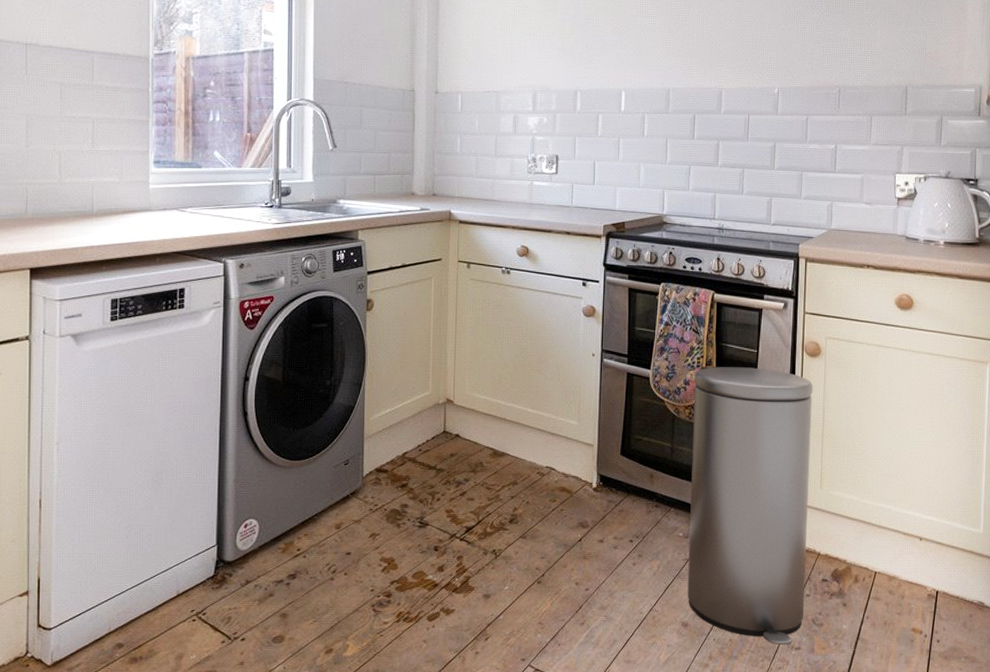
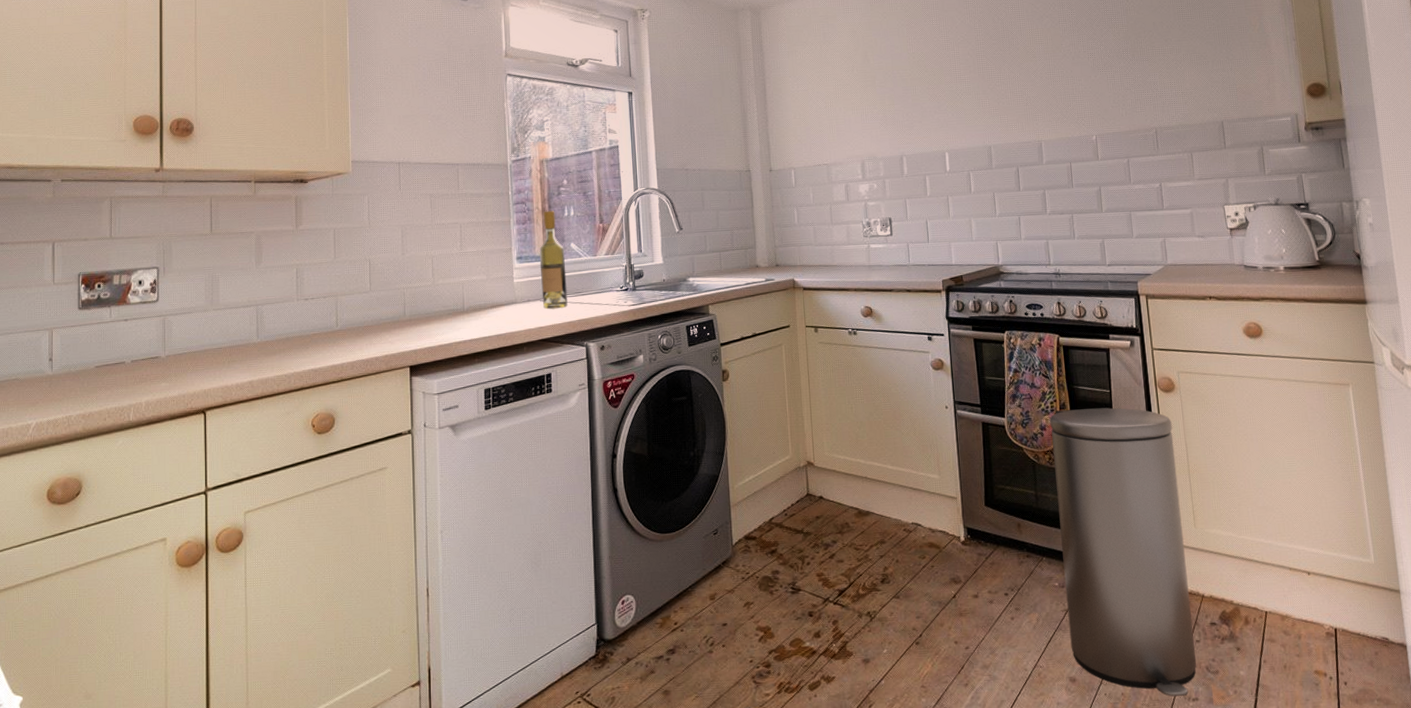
bottle: none [179,113,207,221] -> present [539,211,568,310]

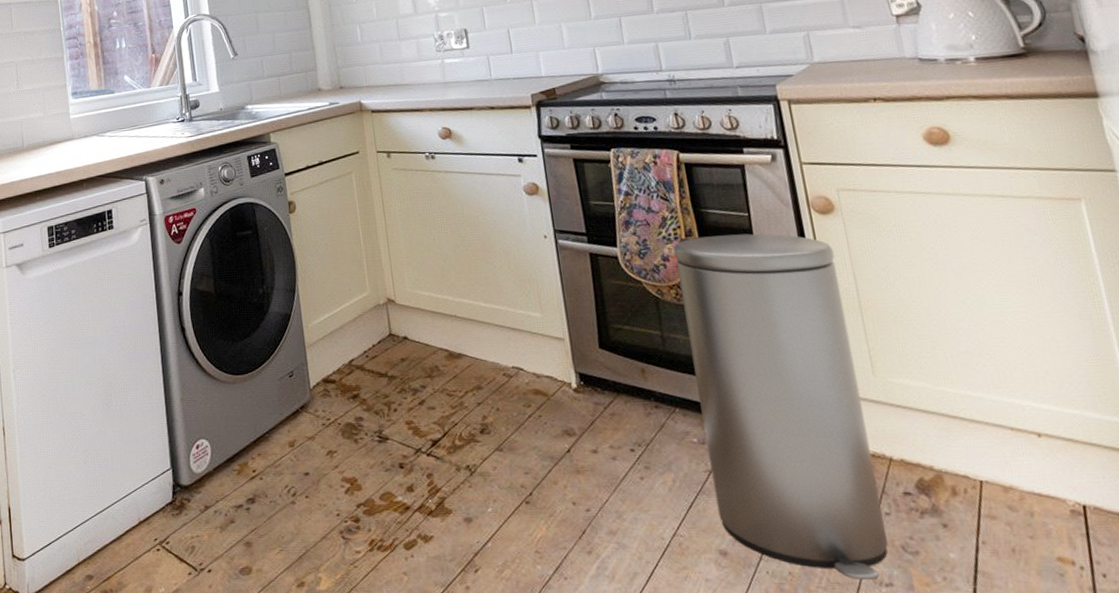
bottle: present [539,211,568,310] -> none [93,44,125,145]

